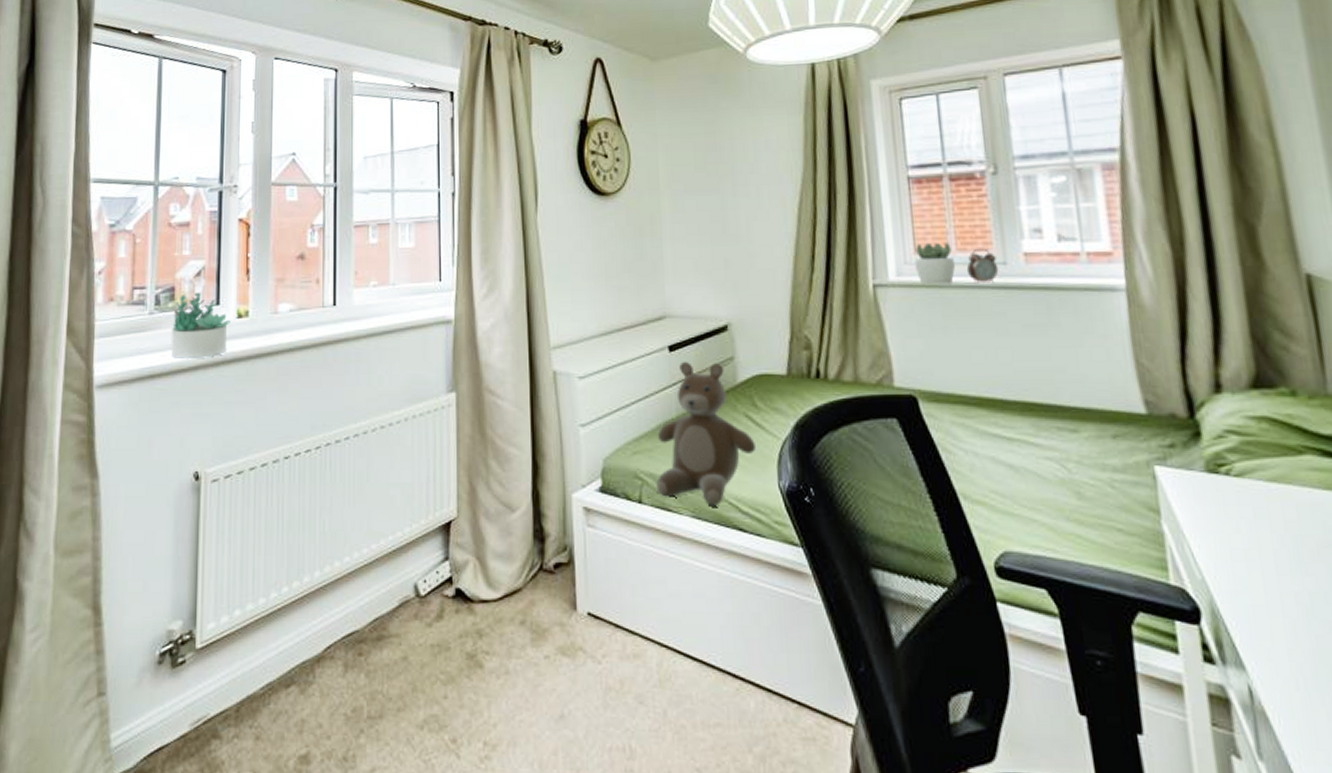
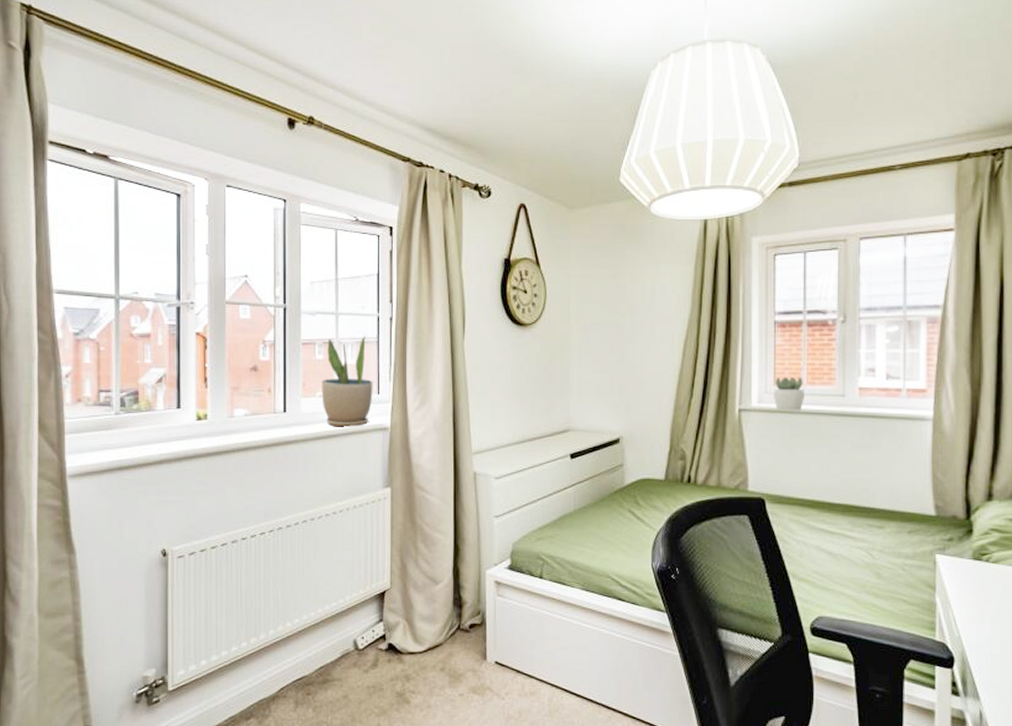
succulent plant: present [170,291,231,360] -> none [136,396,191,455]
potted plant: none [376,214,434,321] -> present [322,336,373,427]
bear: present [656,361,755,507] -> none [555,466,635,582]
alarm clock: present [966,248,999,284] -> none [813,382,838,411]

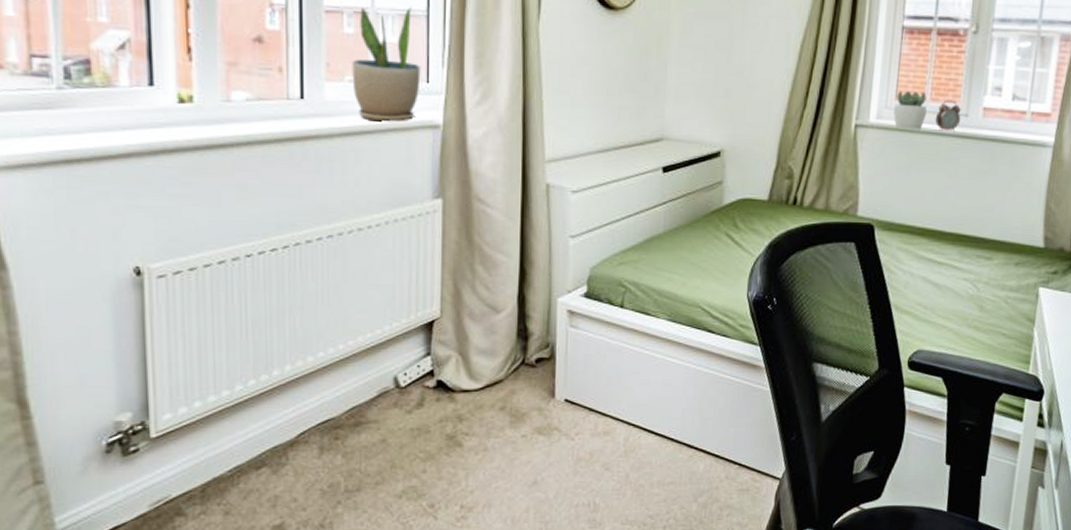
alarm clock: none [813,382,838,411] -> present [935,100,961,132]

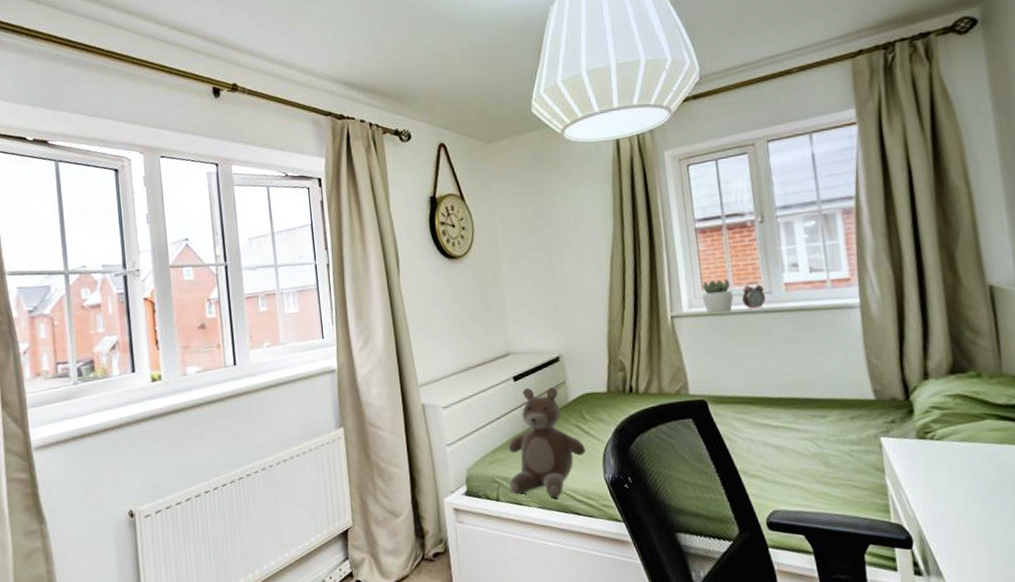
potted plant: present [352,7,421,123] -> none [267,284,318,375]
bear: none [638,182,732,312] -> present [508,387,585,498]

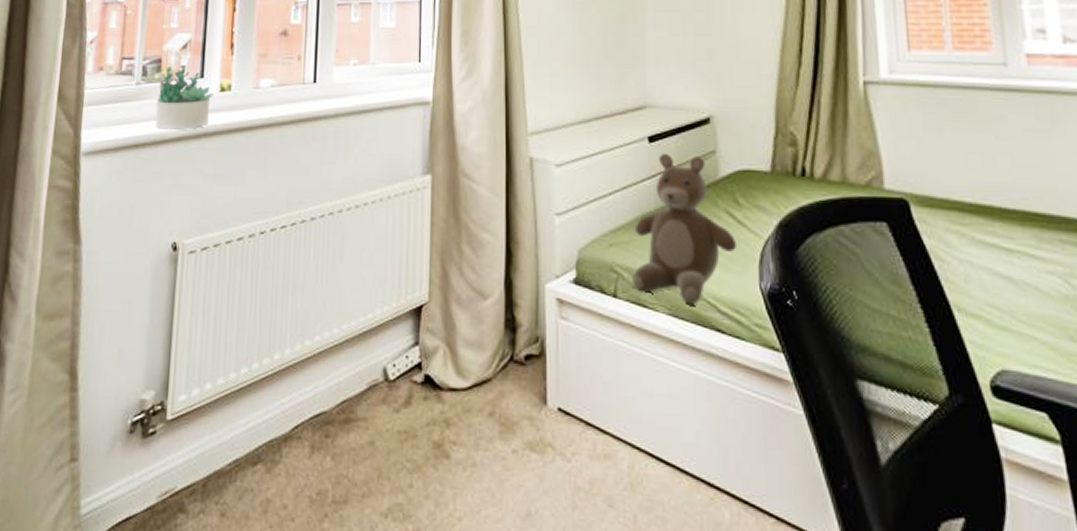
succulent plant: none [95,362,146,420] -> present [155,64,214,131]
succulent plant: present [702,279,733,314] -> none [908,41,951,84]
alarm clock: present [741,281,766,310] -> none [963,47,999,85]

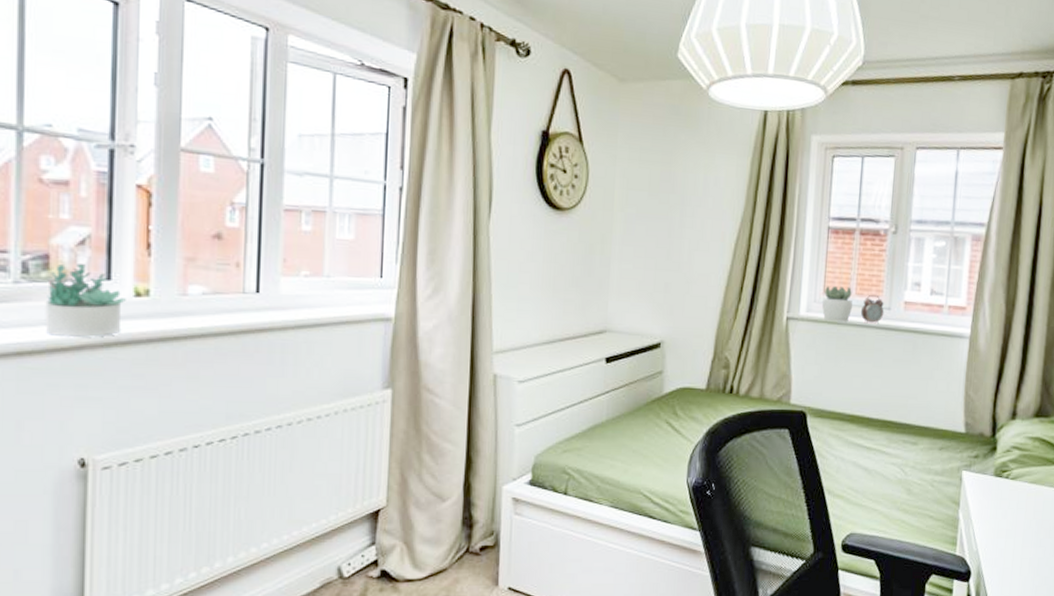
bear: present [632,152,736,305] -> none [581,372,672,498]
succulent plant: none [908,41,951,84] -> present [821,286,852,323]
alarm clock: none [963,47,999,85] -> present [860,294,884,324]

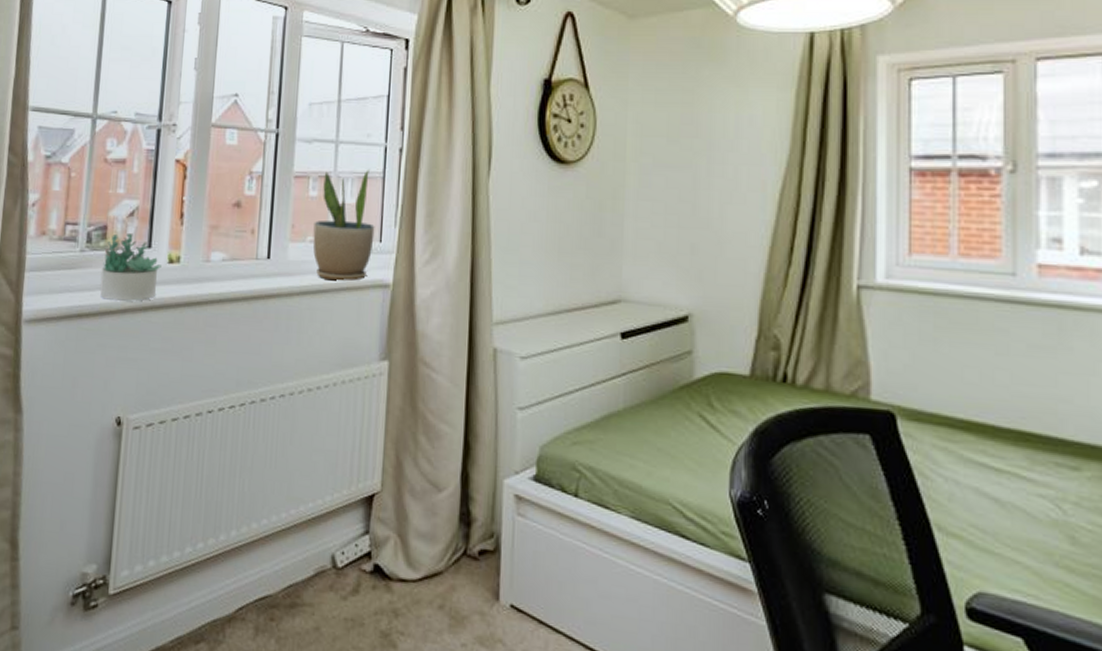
potted plant: none [307,206,375,316] -> present [313,170,375,282]
succulent plant: present [821,286,852,323] -> none [907,244,954,293]
alarm clock: present [860,294,884,324] -> none [968,254,1006,296]

